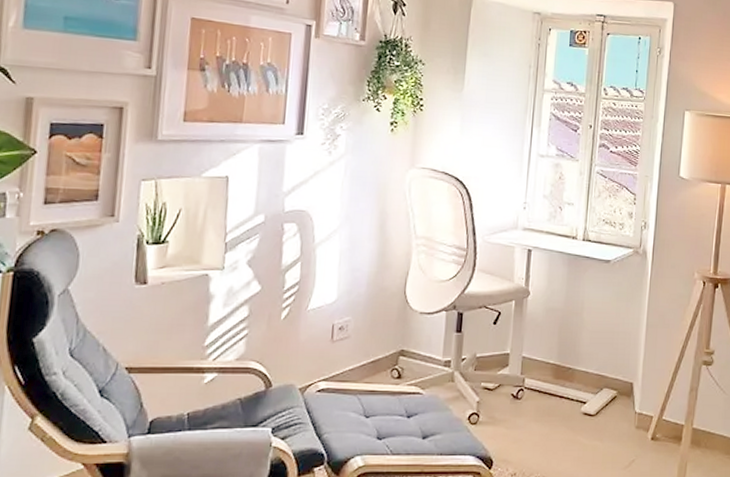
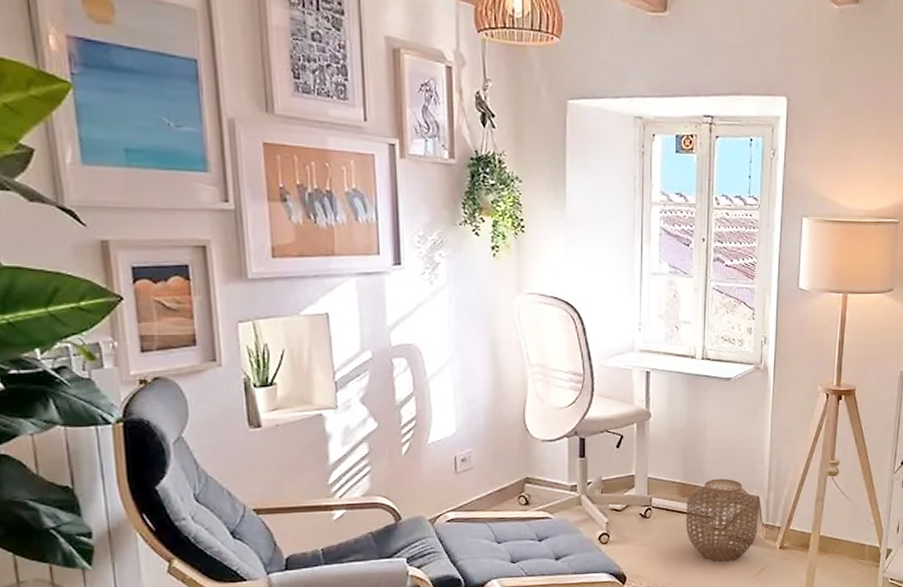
woven basket: none [557,362,632,451] -> present [686,478,758,562]

